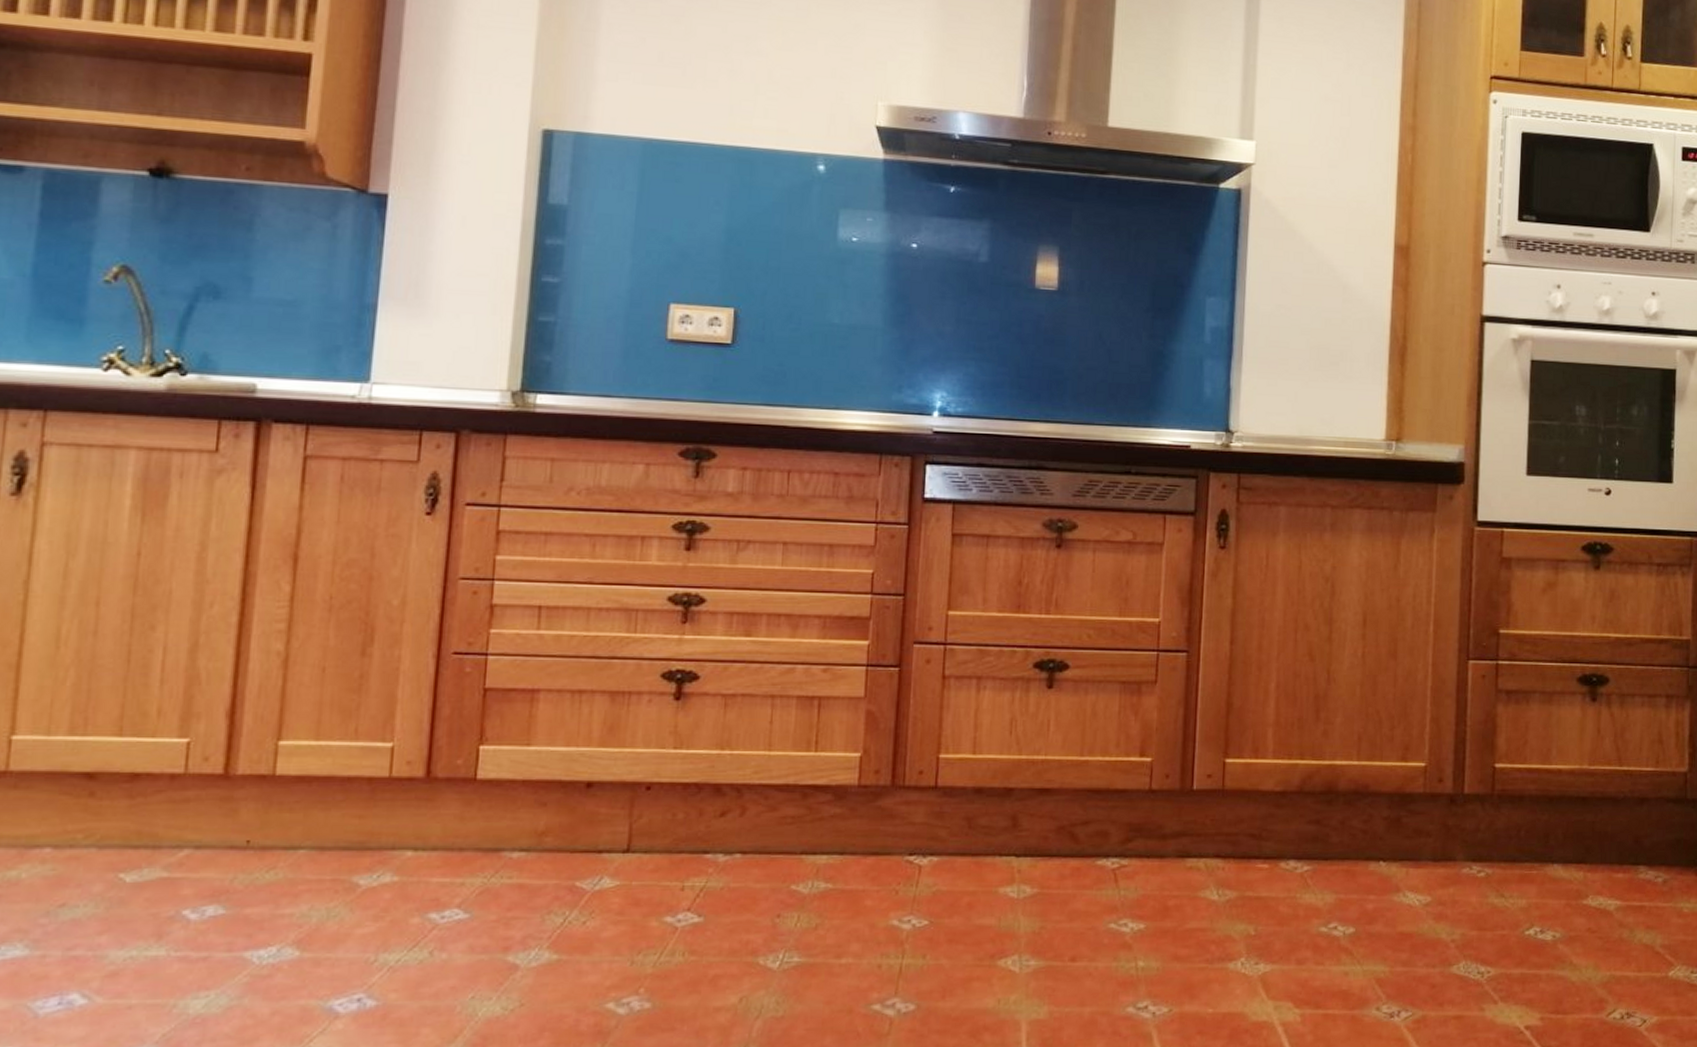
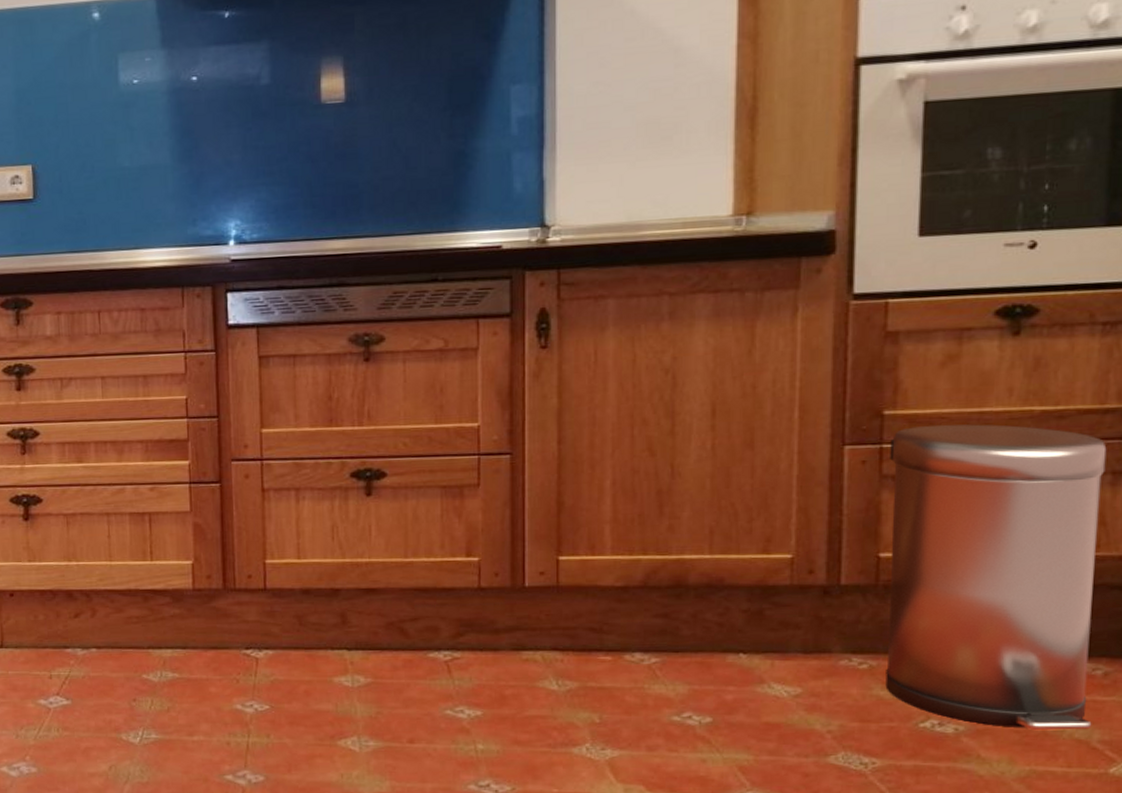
pedal bin: none [1499,645,1662,937] -> present [885,424,1107,731]

